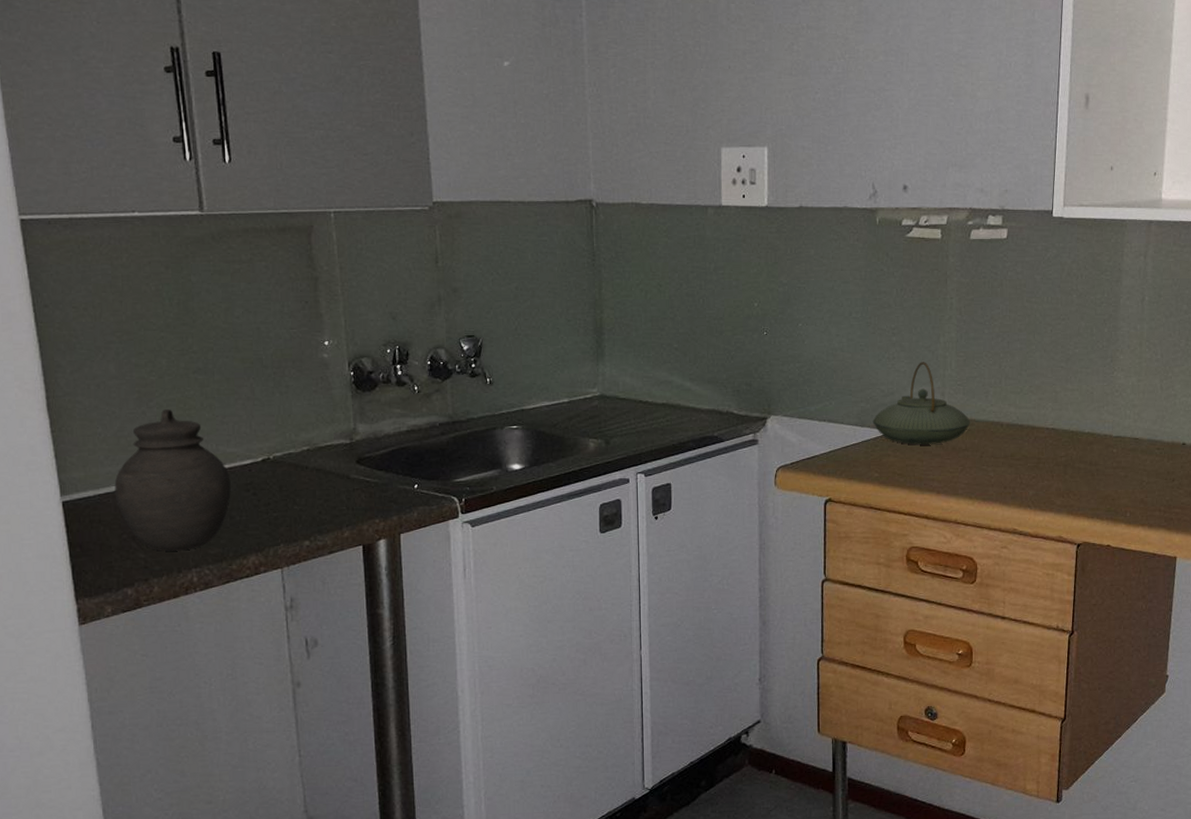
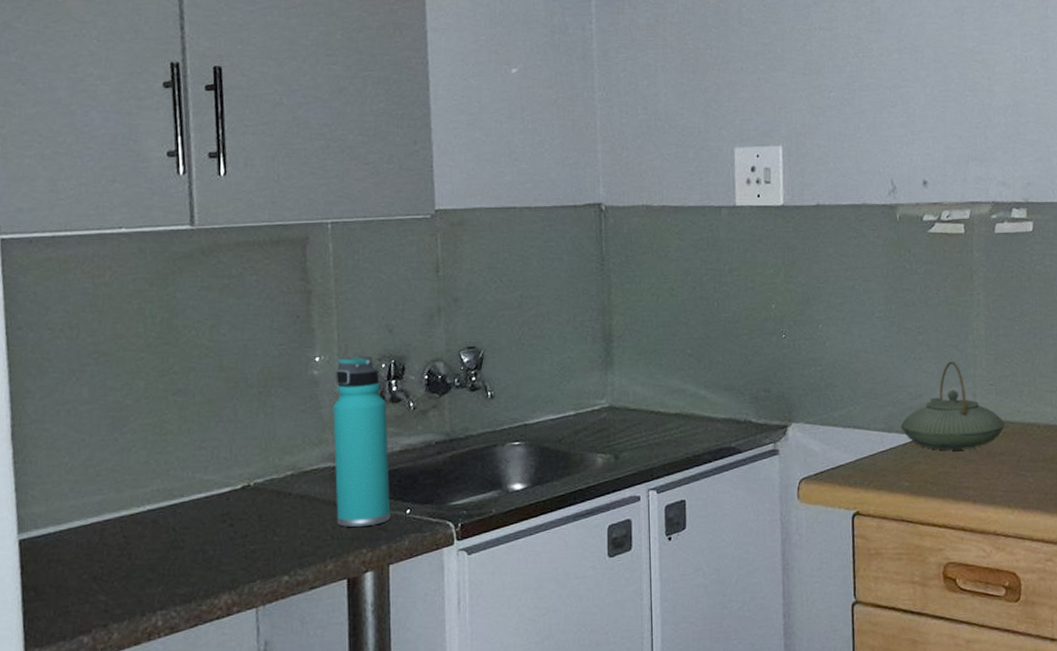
jar: present [114,409,231,551] -> none [77,435,206,593]
thermos bottle: none [343,341,400,499] -> present [333,355,391,527]

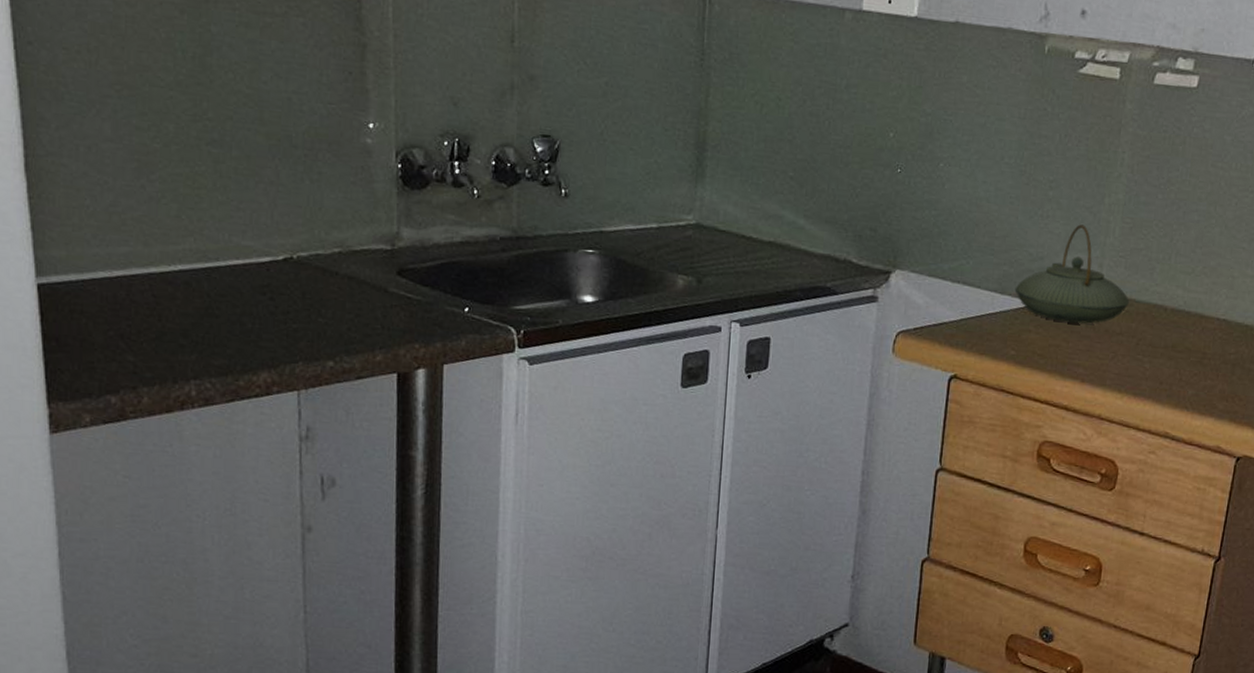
thermos bottle: present [333,355,391,527] -> none [387,127,448,320]

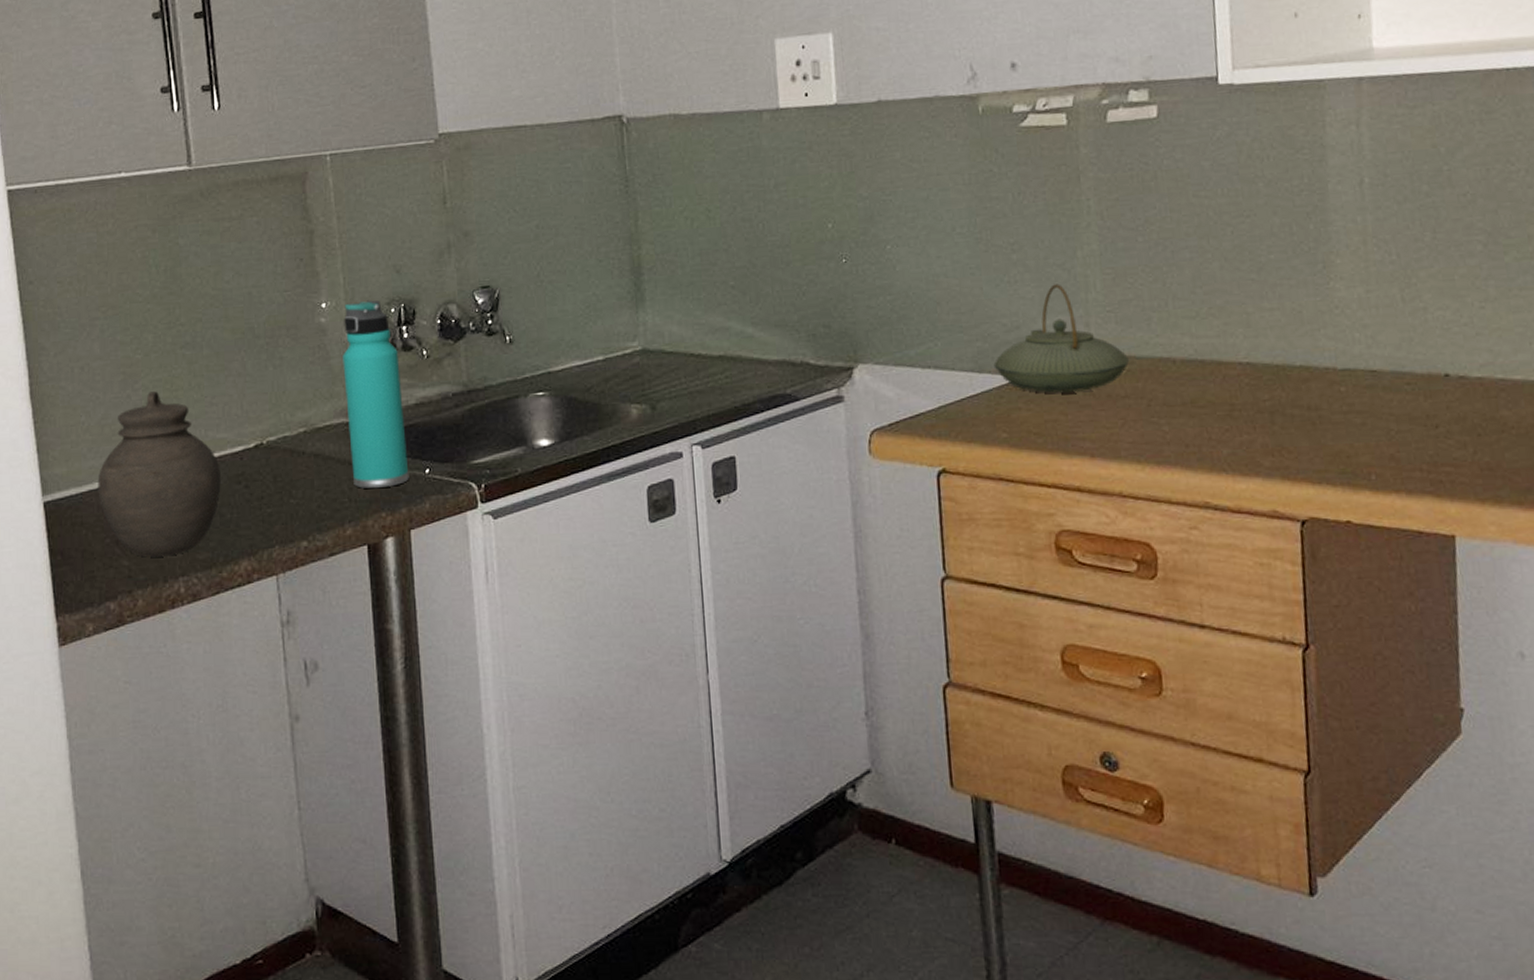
jar: none [102,185,244,358] -> present [97,391,221,558]
thermos bottle: none [387,127,448,320] -> present [343,300,409,488]

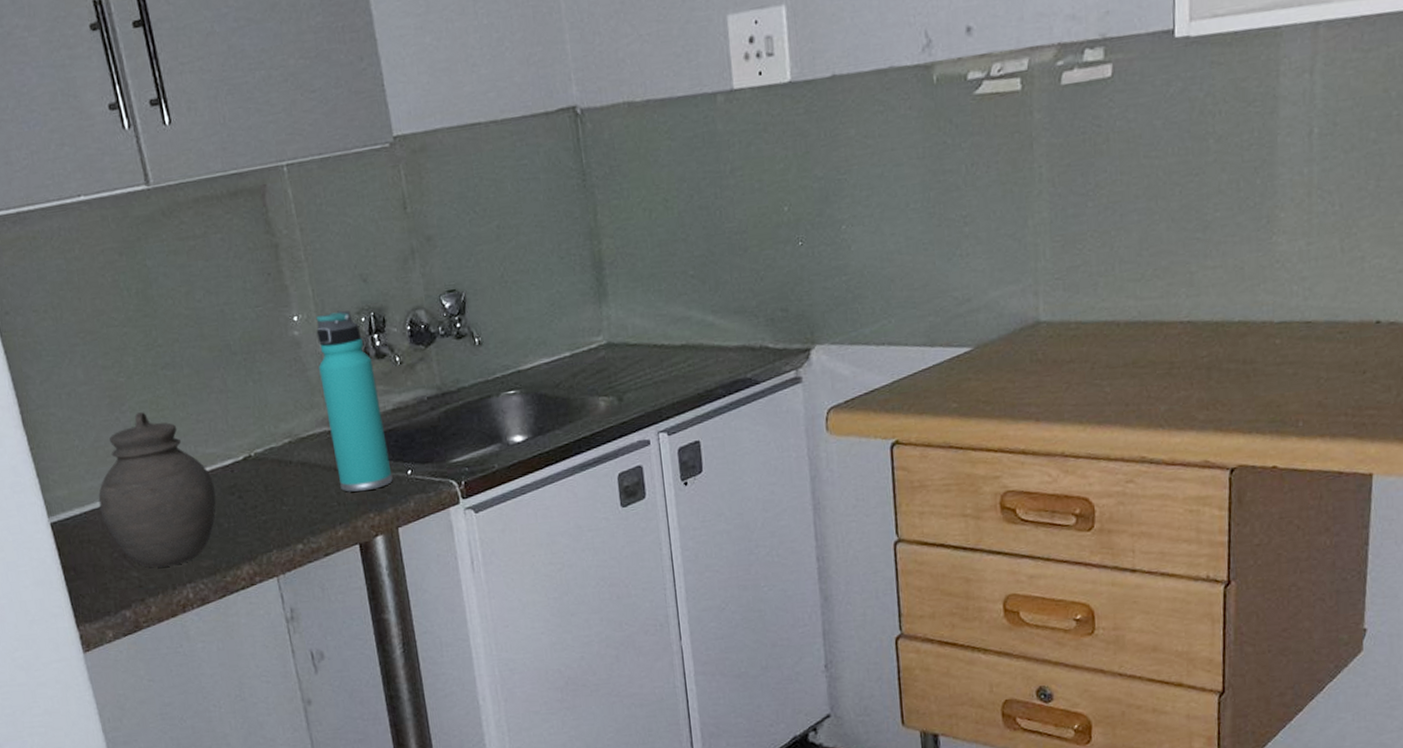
teapot: present [993,284,1130,393] -> none [945,254,1076,362]

